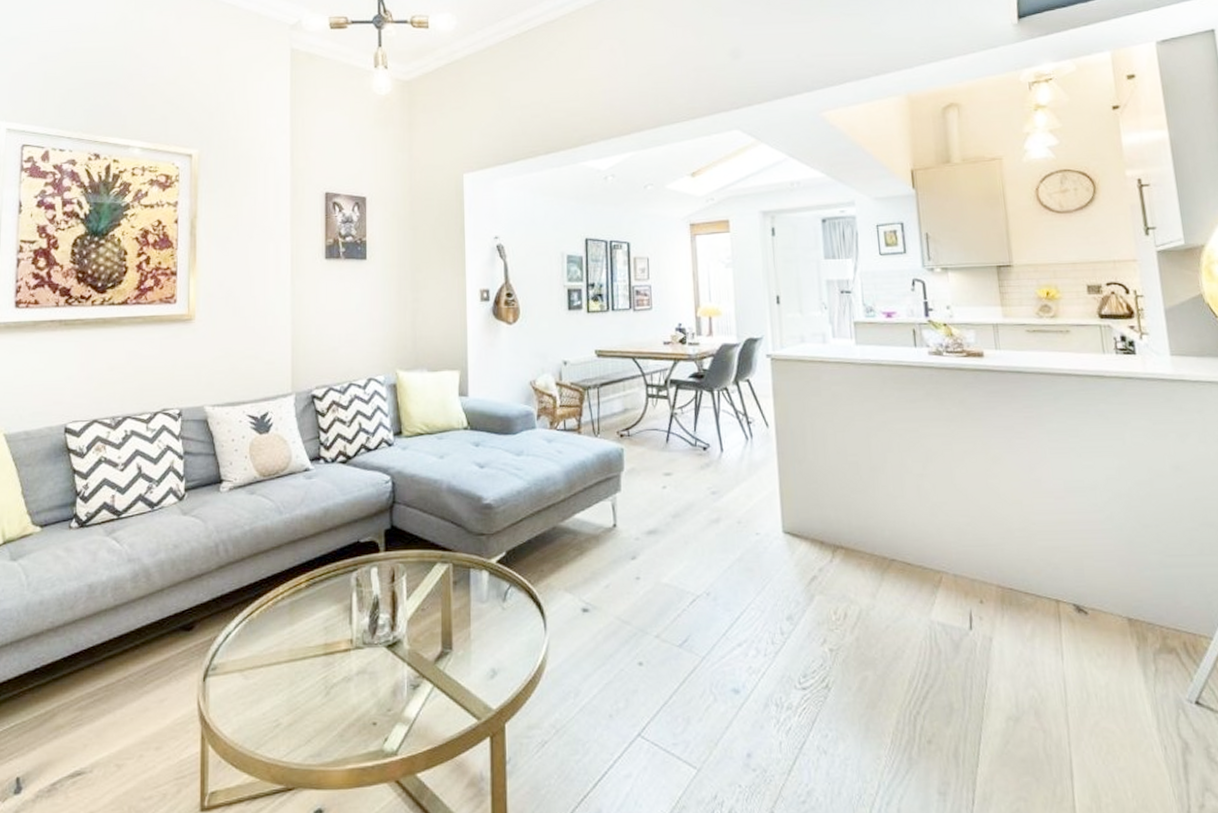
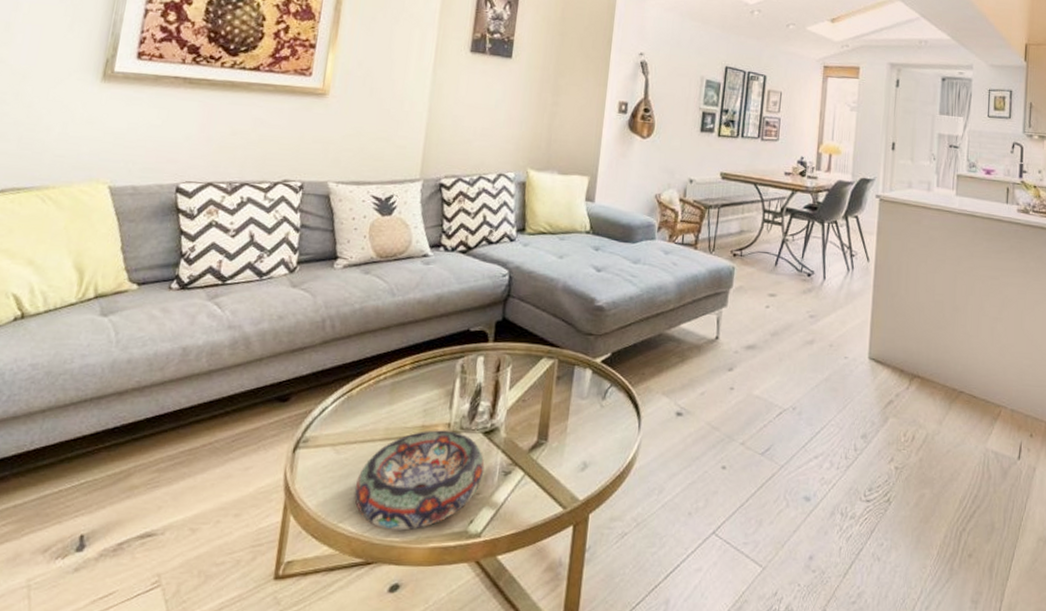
decorative bowl: none [267,647,392,754] -> present [354,430,485,531]

